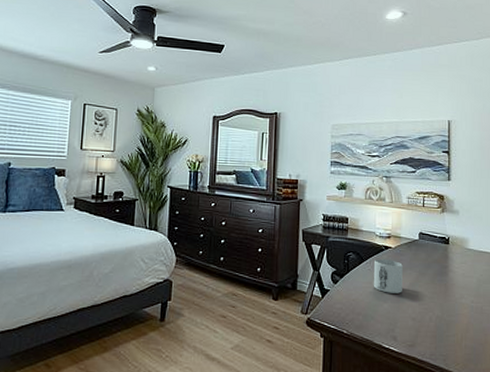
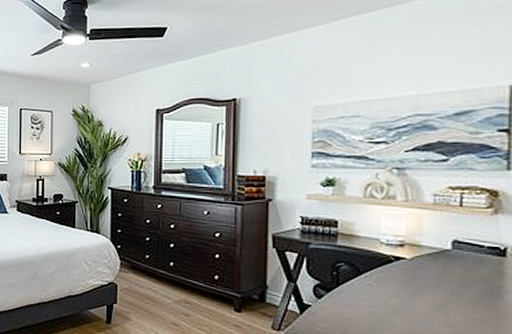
mug: present [373,259,403,293] -> none [376,272,424,317]

